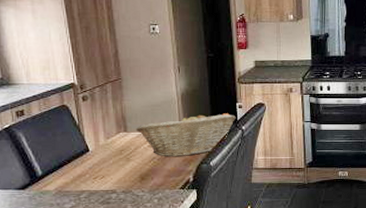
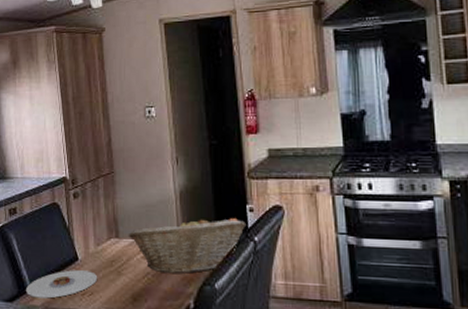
plate: none [38,159,107,184] -> present [26,270,97,299]

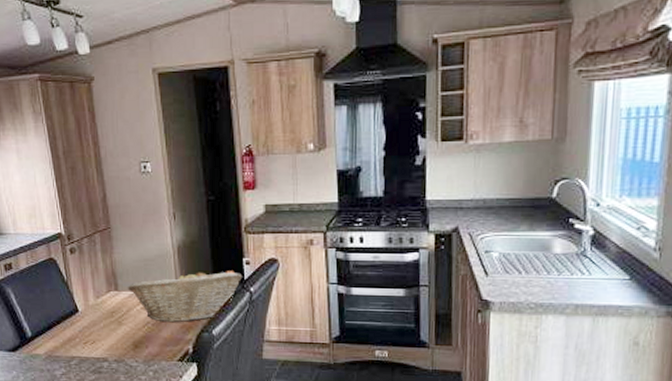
plate: present [26,270,97,299] -> none [28,321,98,348]

